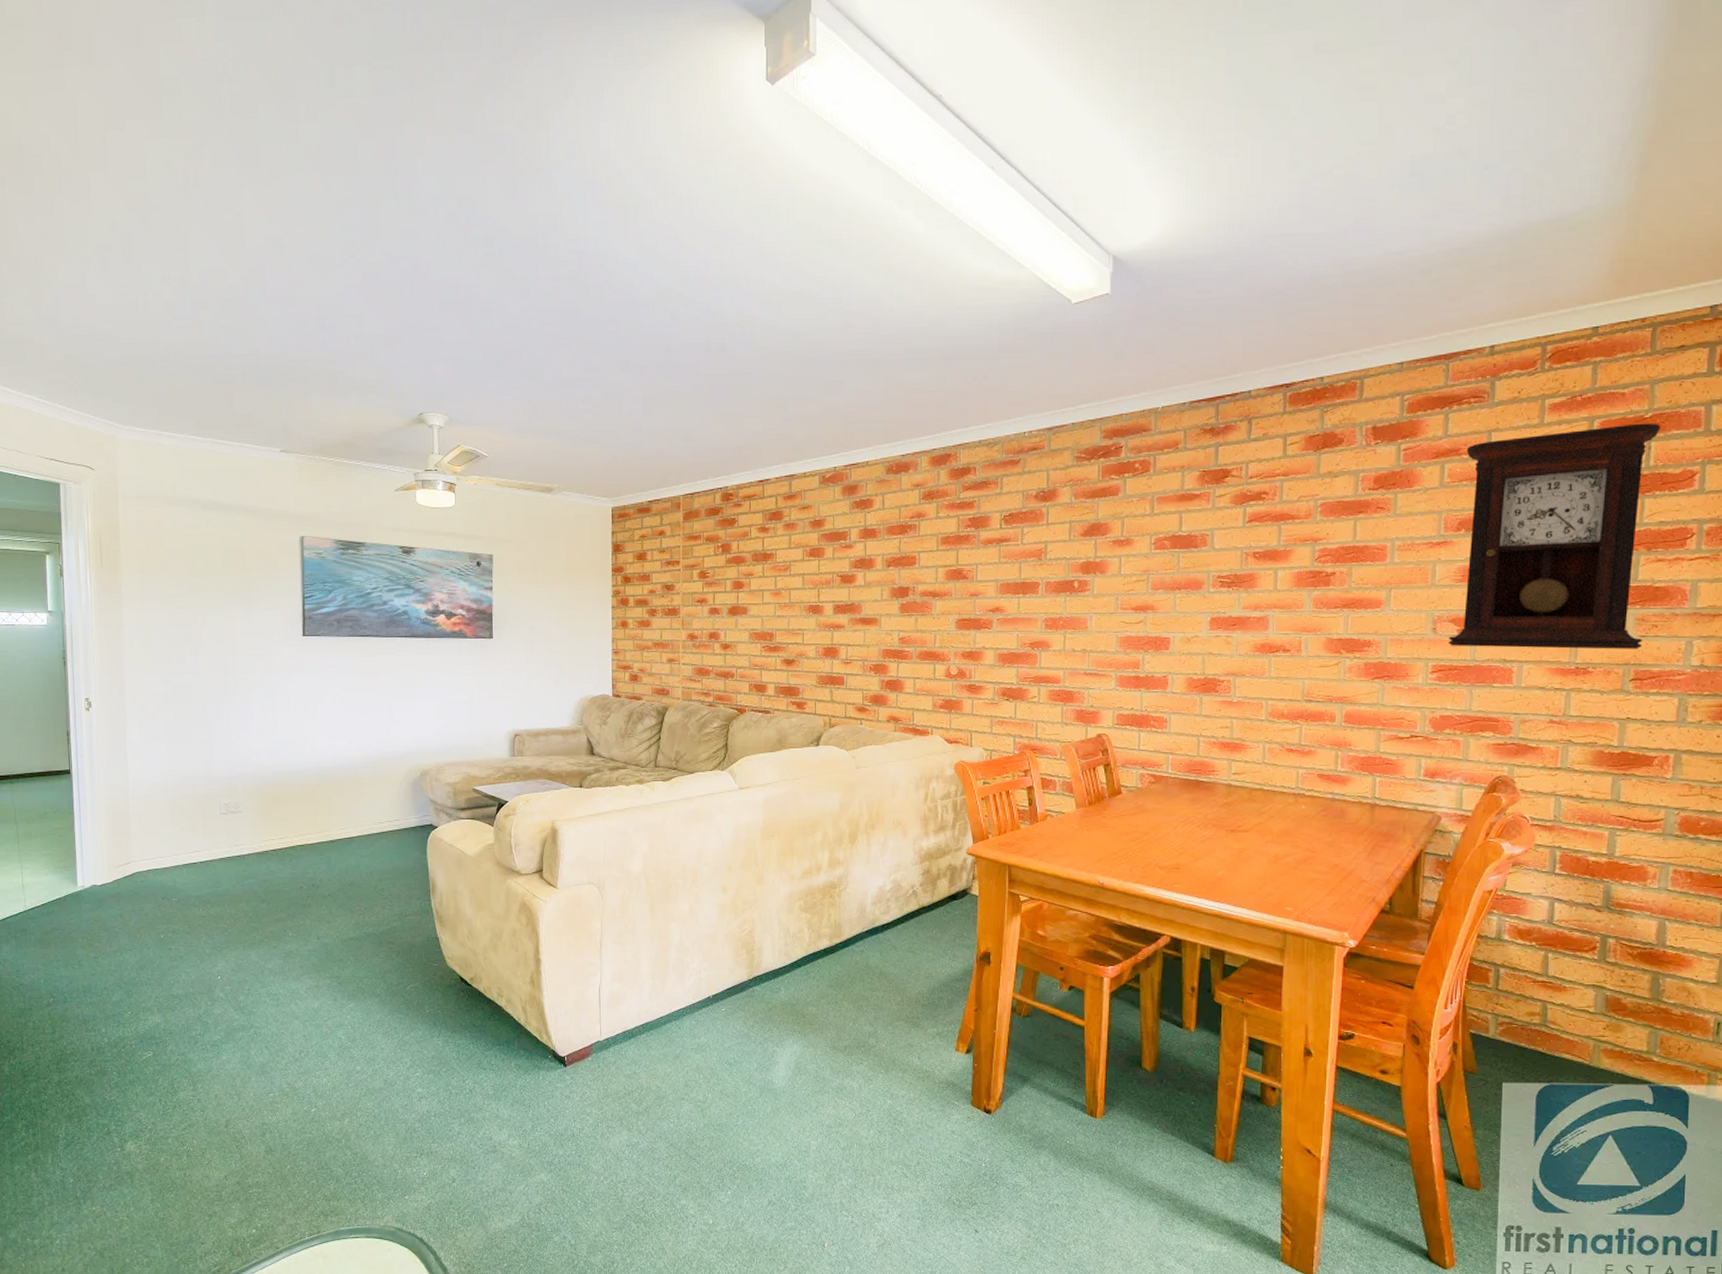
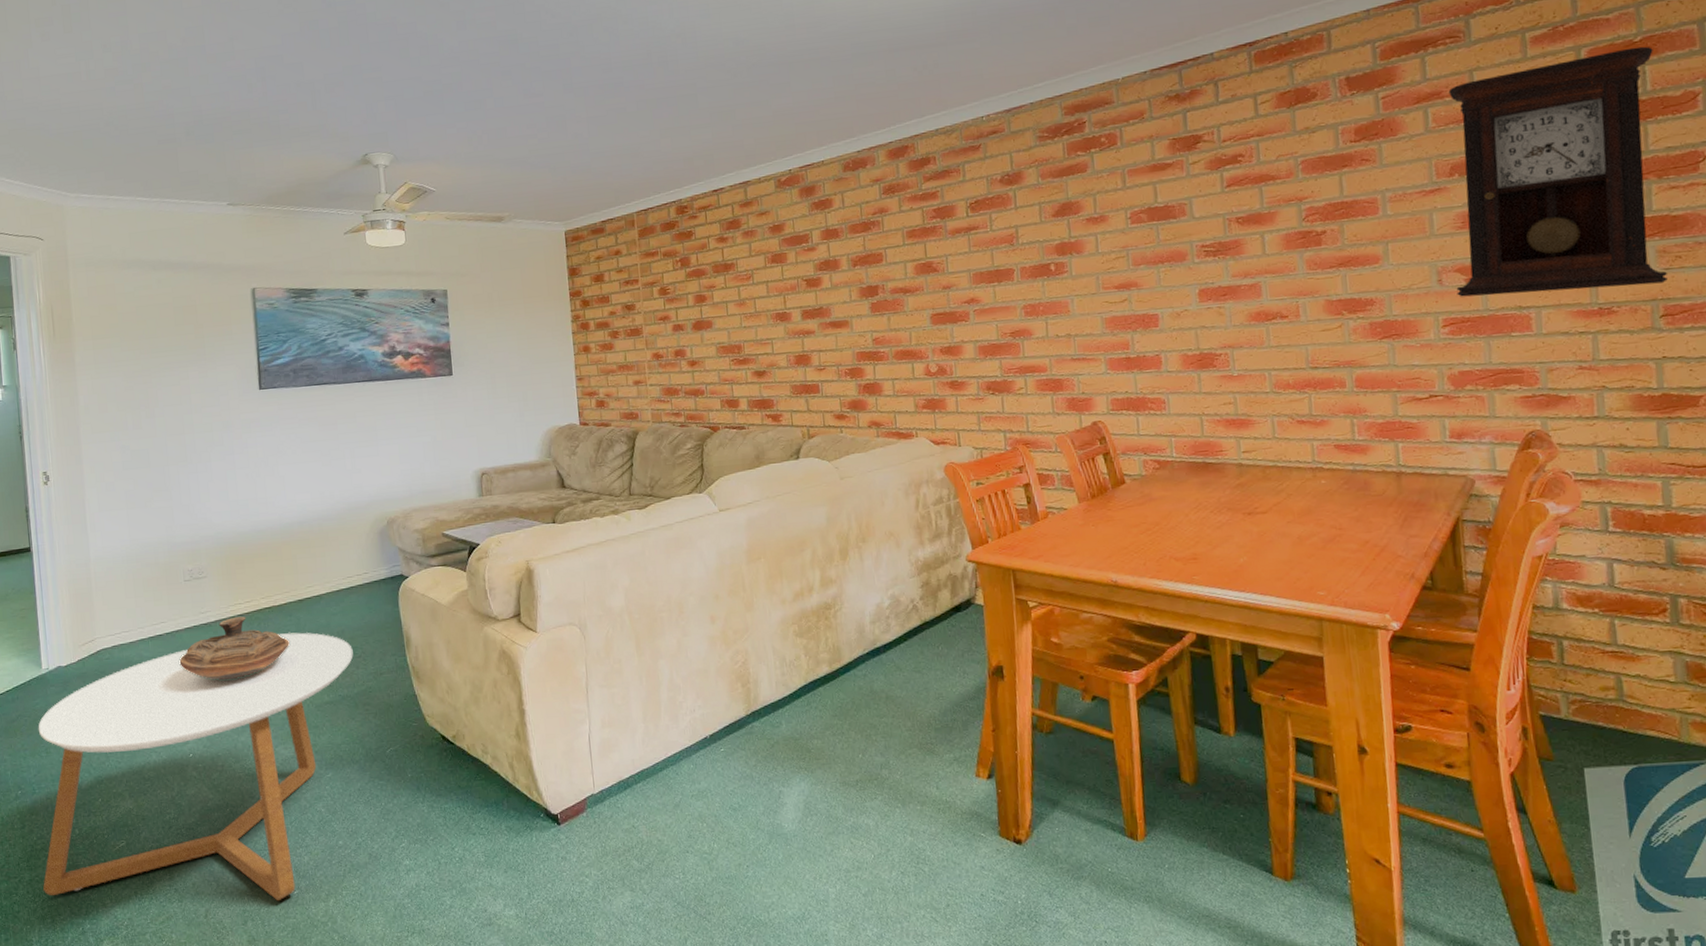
coffee table: none [71,870,380,1117] -> present [38,632,353,901]
decorative bowl: none [212,852,320,909] -> present [179,617,291,680]

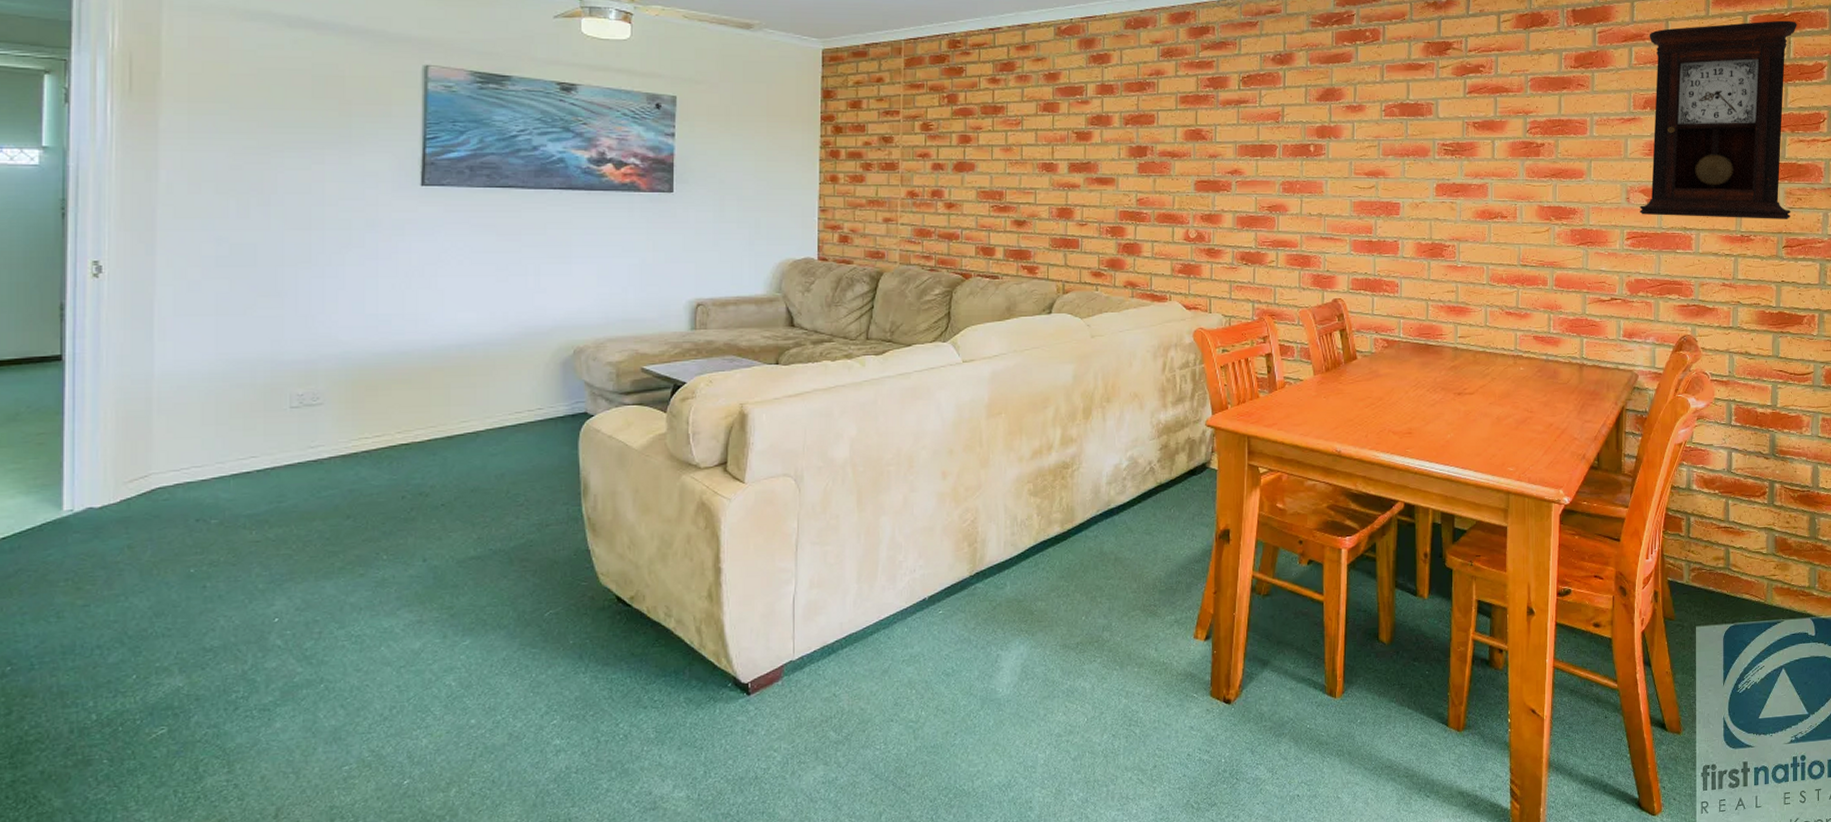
coffee table: present [38,632,353,901] -> none [32,474,513,800]
decorative bowl: present [179,617,291,680] -> none [272,454,431,529]

